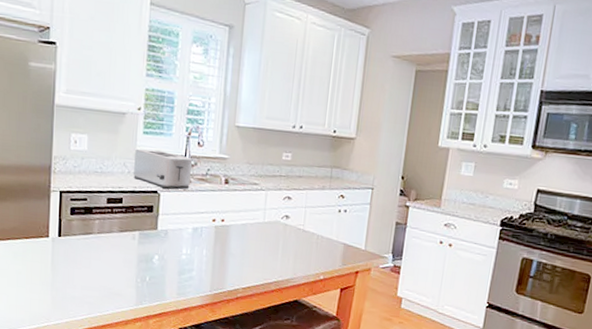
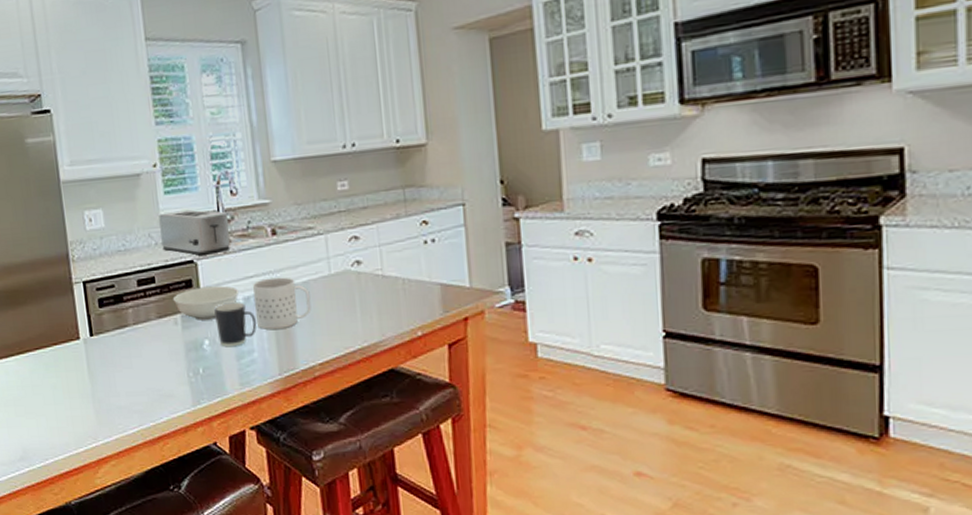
bowl: none [134,213,191,241] -> present [172,285,239,320]
mug: none [166,229,200,265] -> present [214,302,257,347]
mug: none [200,216,246,257] -> present [253,277,312,330]

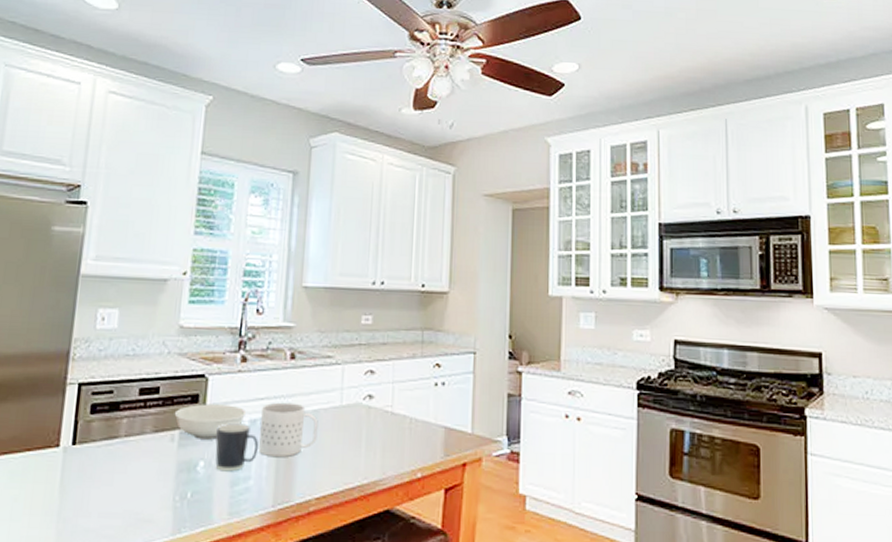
toaster: present [159,209,230,256] -> none [175,321,250,371]

